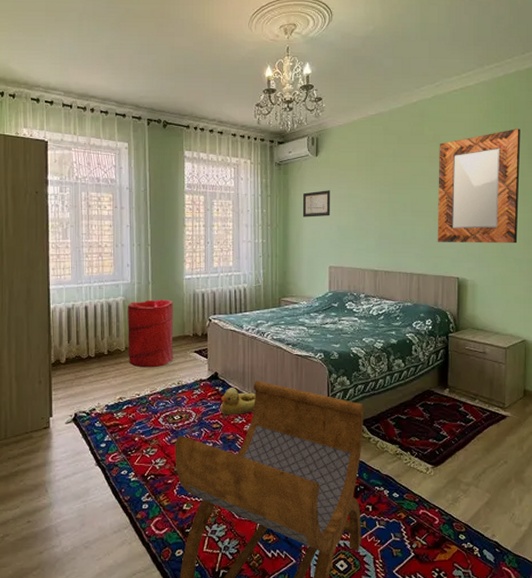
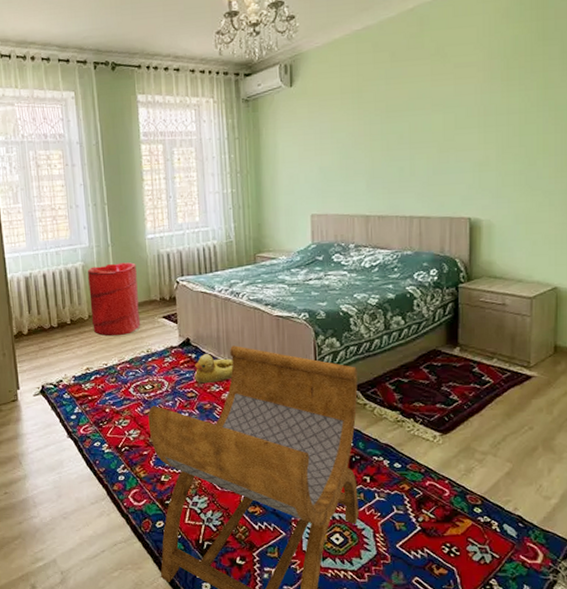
wall art: present [302,190,331,217] -> none [276,126,311,160]
home mirror: present [437,129,521,244] -> none [442,27,551,177]

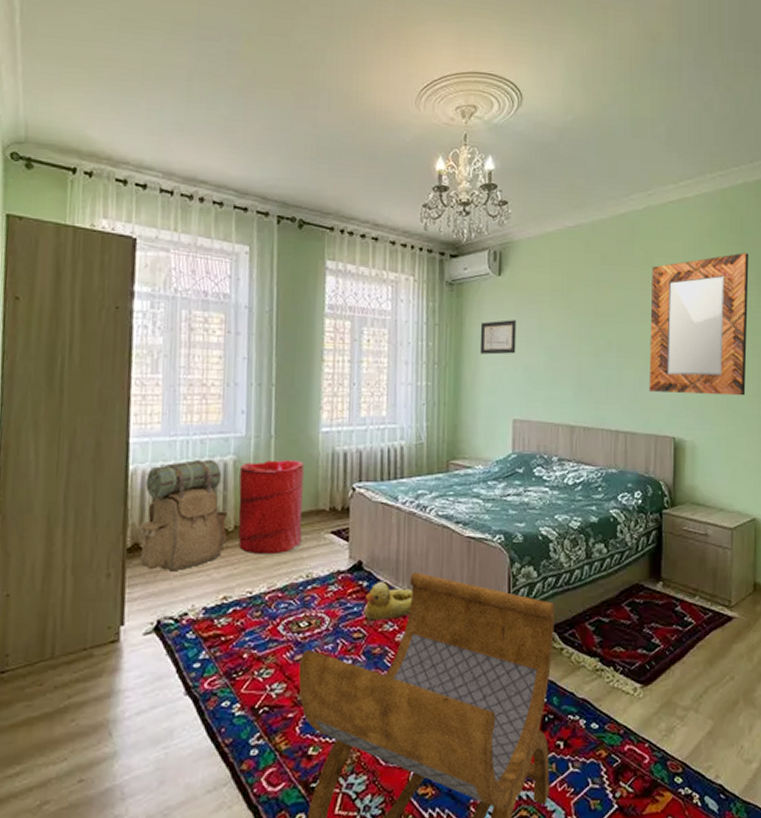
backpack: none [20,266,84,350] -> present [139,459,228,570]
wall art: none [276,126,311,160] -> present [479,320,517,355]
home mirror: none [442,27,551,177] -> present [649,253,749,396]

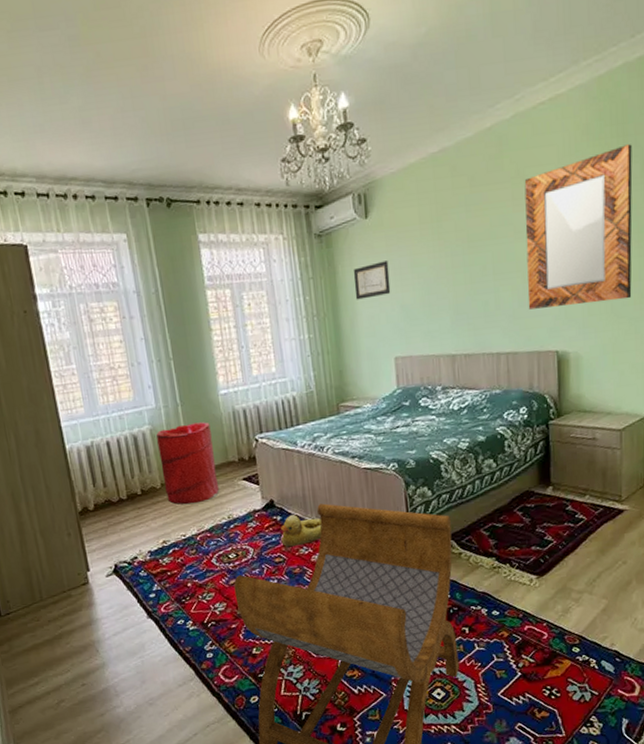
backpack: present [139,459,228,570] -> none [81,431,157,527]

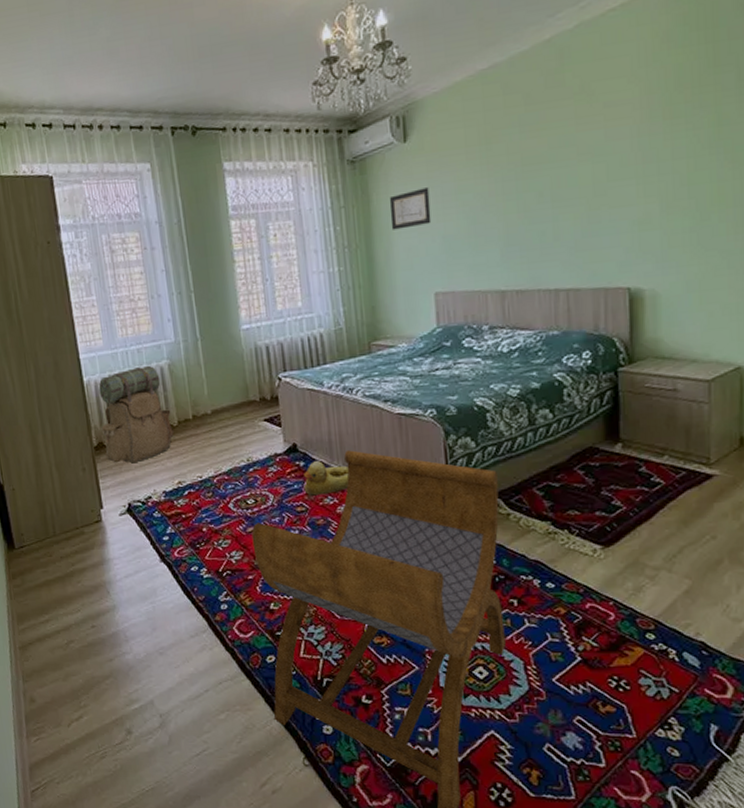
backpack: none [81,431,157,527] -> present [98,365,174,463]
laundry hamper: present [156,422,220,505] -> none [175,358,239,445]
home mirror: present [524,144,633,310] -> none [590,51,725,241]

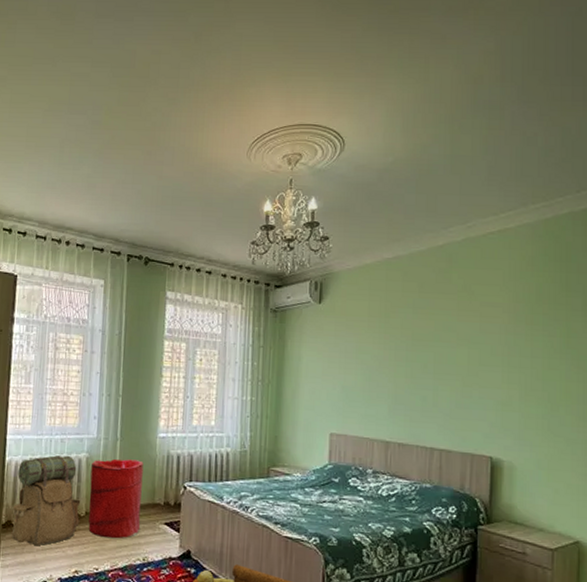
laundry hamper: none [175,358,239,445] -> present [88,459,144,539]
wall art: present [389,187,432,230] -> none [300,343,335,374]

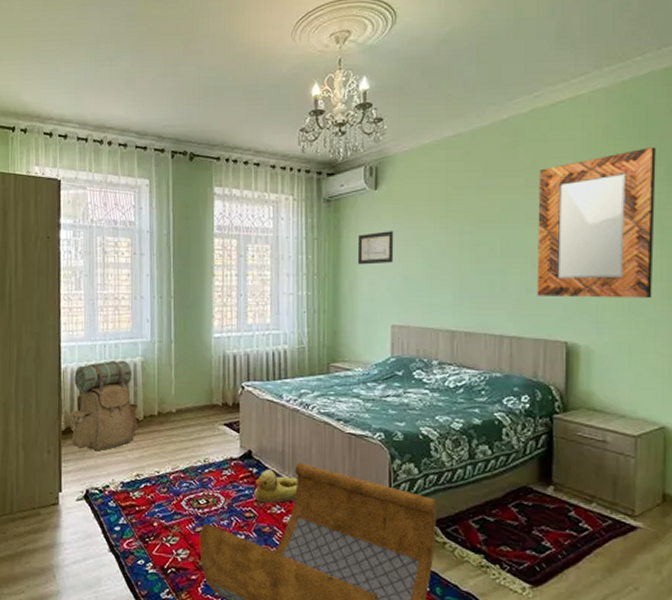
laundry hamper: present [88,459,144,539] -> none [146,361,200,441]
wall art: none [300,343,335,374] -> present [357,231,394,265]
home mirror: none [465,280,574,420] -> present [536,147,656,299]

